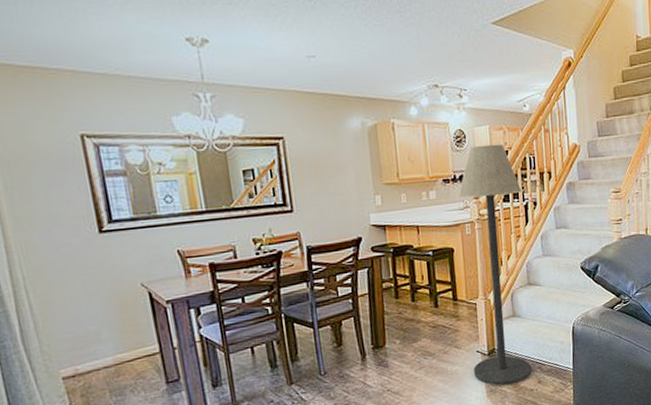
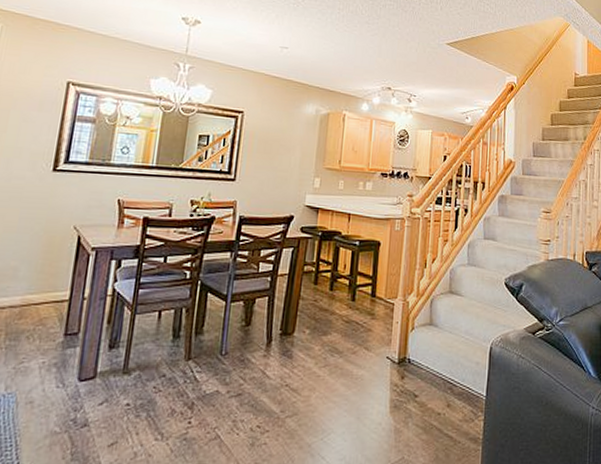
floor lamp: present [458,144,532,386] -> none [380,147,454,403]

